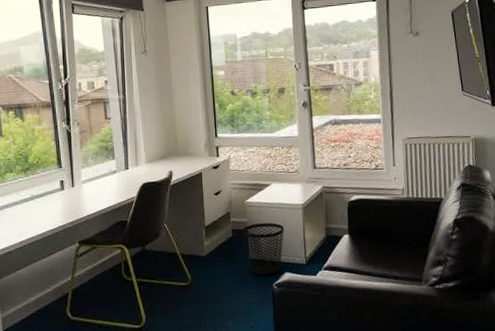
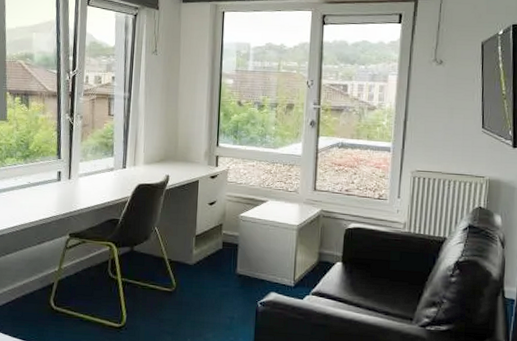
wastebasket: present [242,222,285,276] -> none [233,238,277,293]

